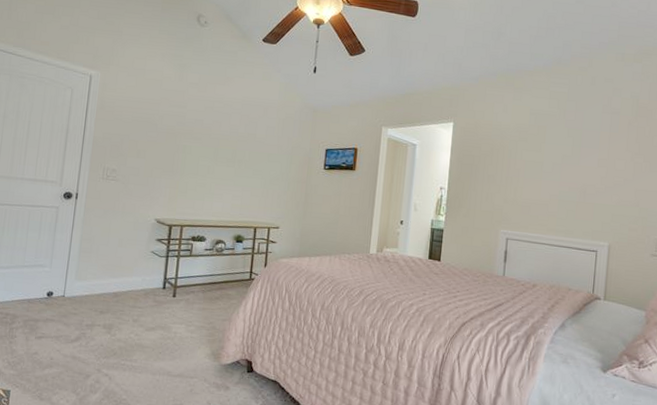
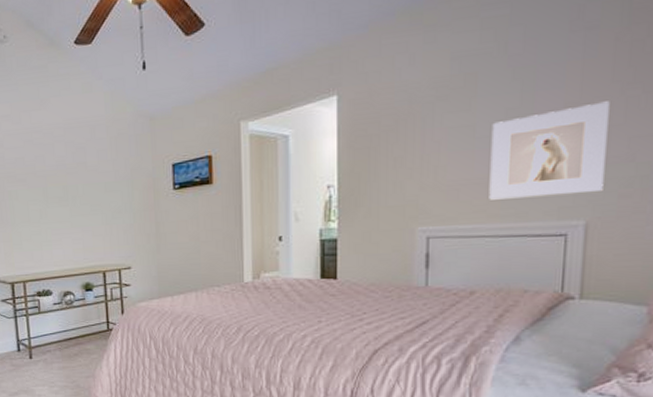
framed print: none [549,162,625,224] -> present [489,101,610,200]

